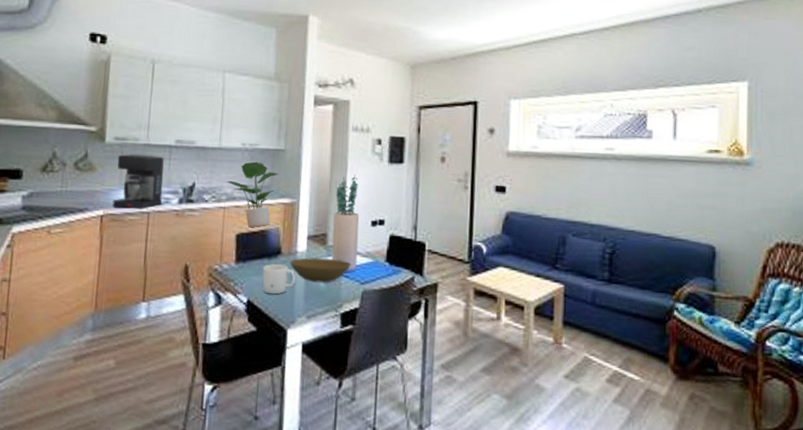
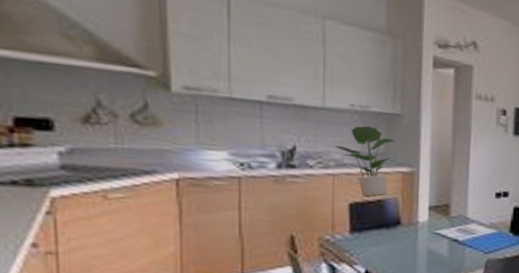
coffee maker: present [112,154,164,210] -> none [190,108,255,174]
mug: present [262,264,296,295] -> none [380,234,418,265]
bowl: present [290,258,351,283] -> none [411,228,475,253]
vase: present [331,174,360,274] -> none [455,145,484,244]

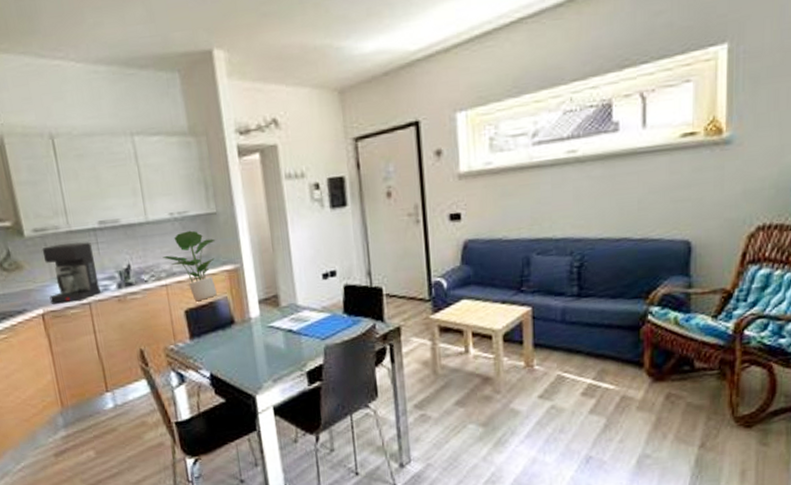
coffee maker: none [190,108,255,174] -> present [42,242,101,304]

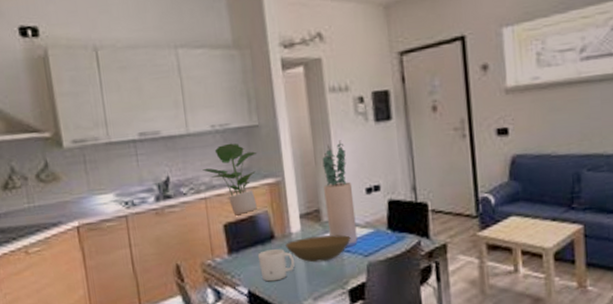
coffee maker: present [42,242,101,304] -> none [80,153,138,216]
mug: none [218,333,255,365] -> present [257,249,295,282]
bowl: none [245,319,309,346] -> present [285,234,351,263]
vase: none [279,226,315,332] -> present [322,140,358,248]

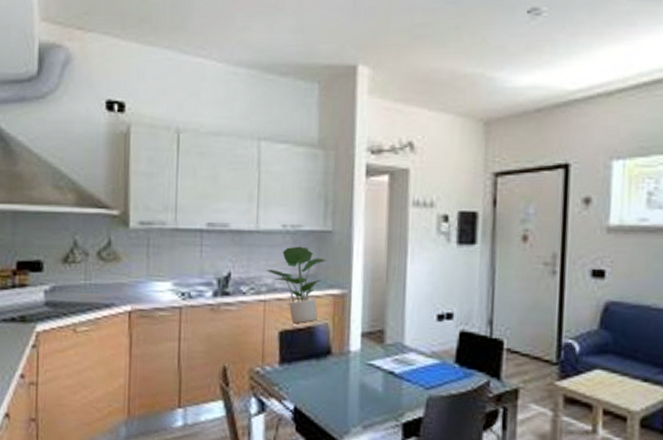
mug: present [257,249,295,282] -> none [310,366,349,401]
bowl: present [285,234,351,263] -> none [342,358,414,388]
vase: present [322,140,358,248] -> none [390,258,423,377]

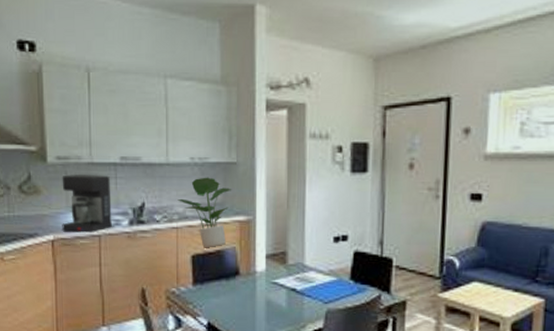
coffee maker: none [140,241,195,304] -> present [62,175,112,233]

